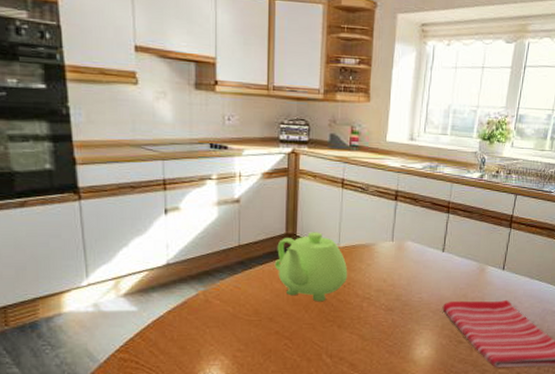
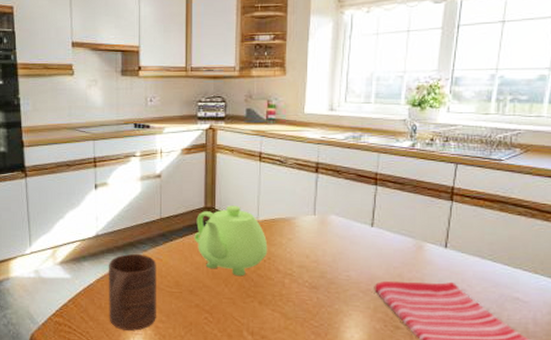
cup: none [180,282,234,362] -> present [108,253,156,331]

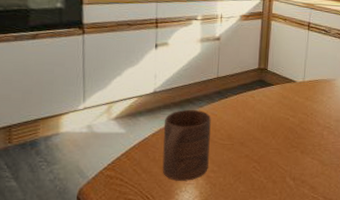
teapot: present [194,205,268,277] -> none [247,67,311,130]

